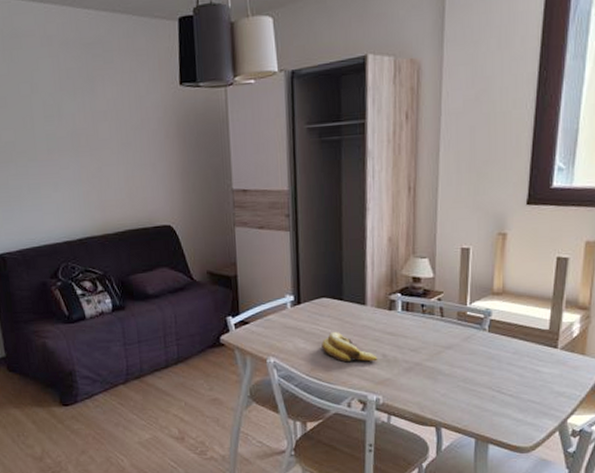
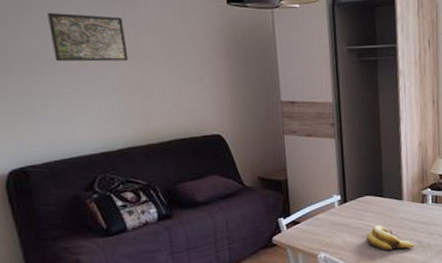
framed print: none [20,105,88,153] -> present [47,12,129,62]

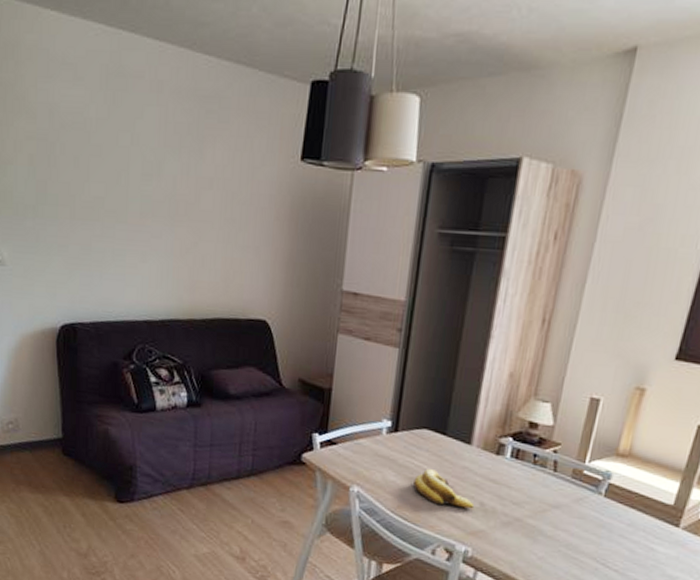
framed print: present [47,12,129,62] -> none [116,157,187,220]

